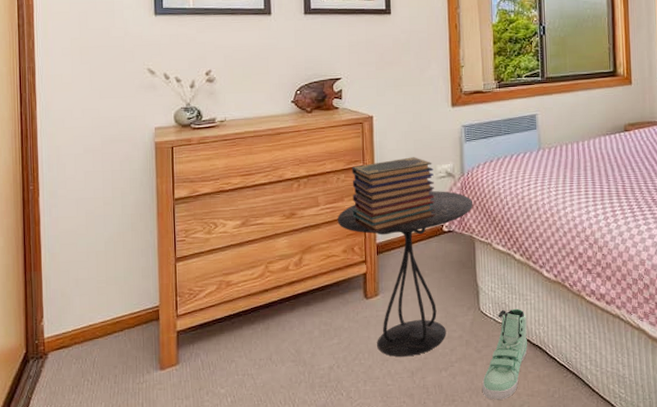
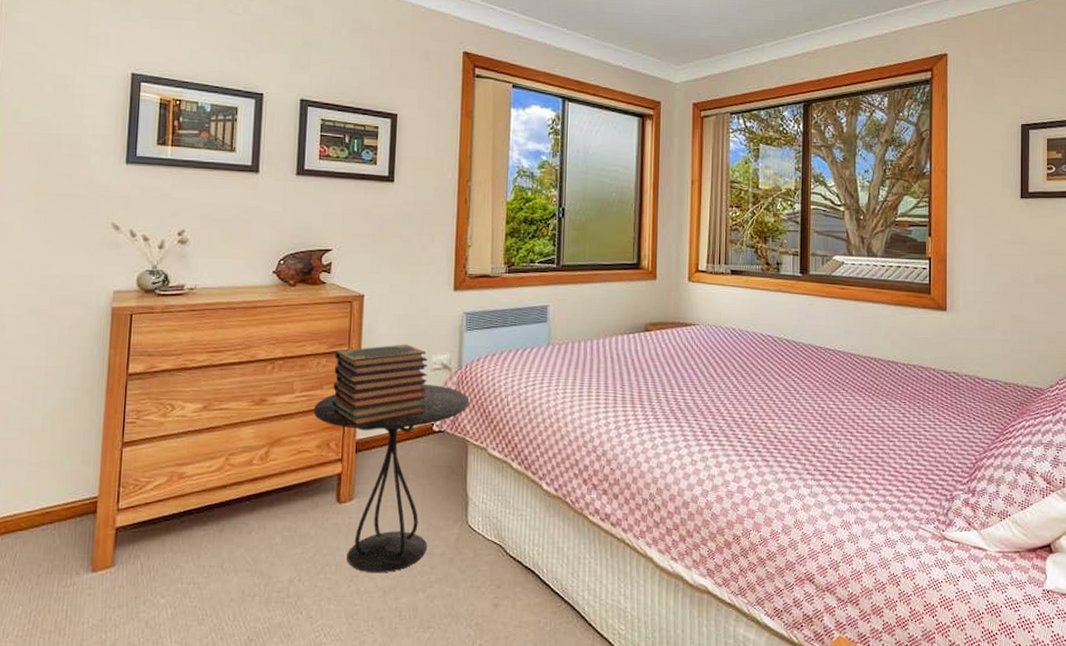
sneaker: present [482,308,527,400] -> none [464,525,520,629]

